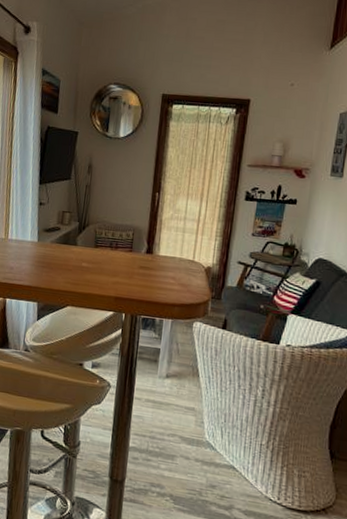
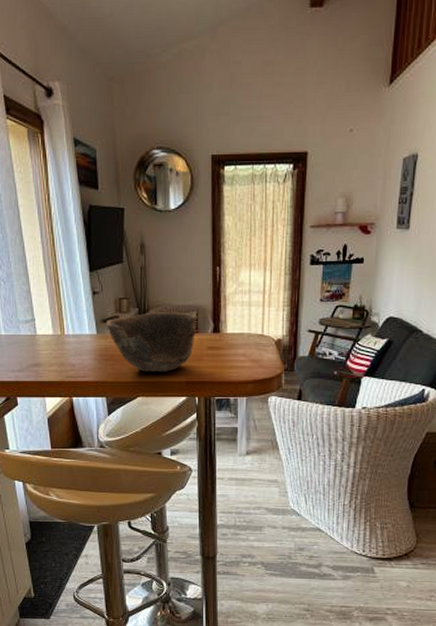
bowl: none [47,227,133,285] -> present [105,312,197,372]

